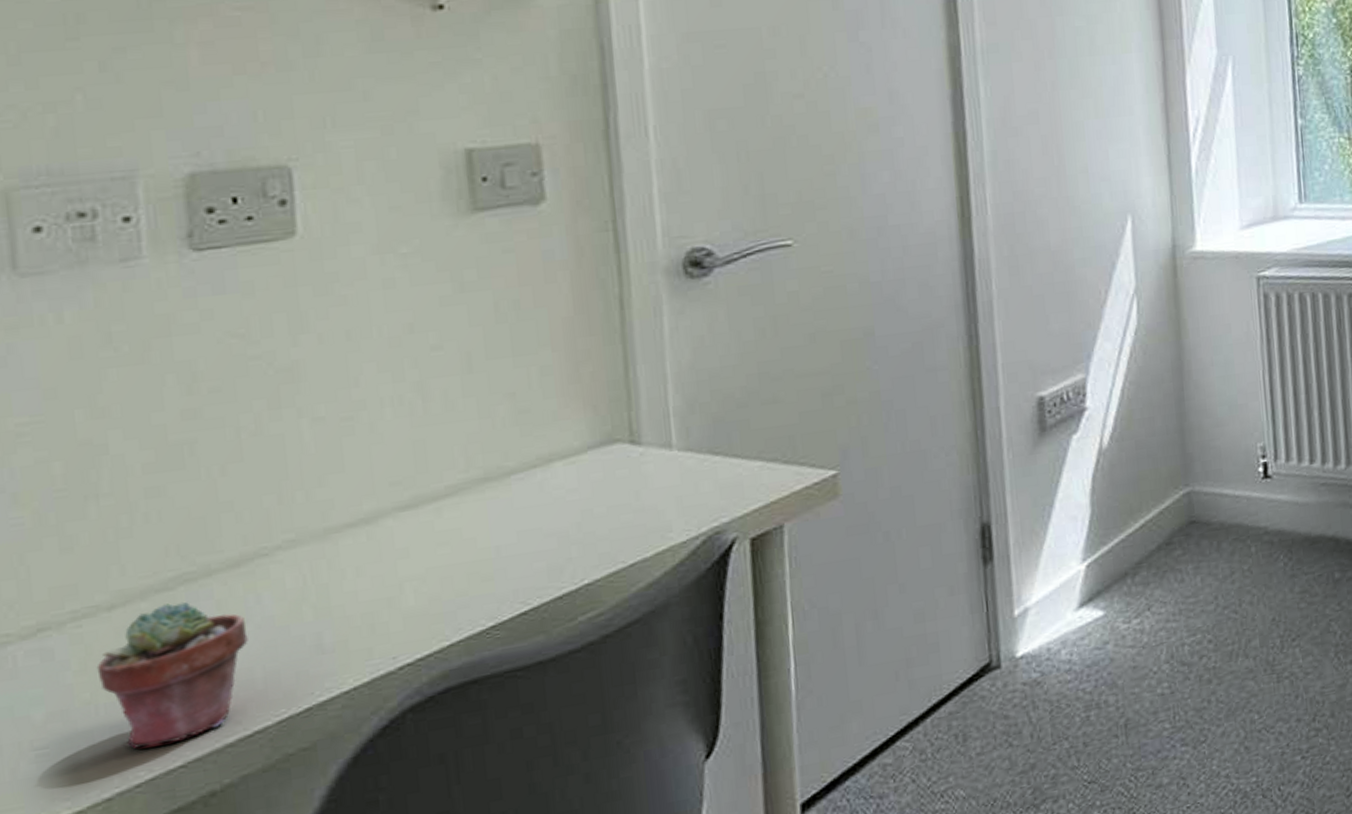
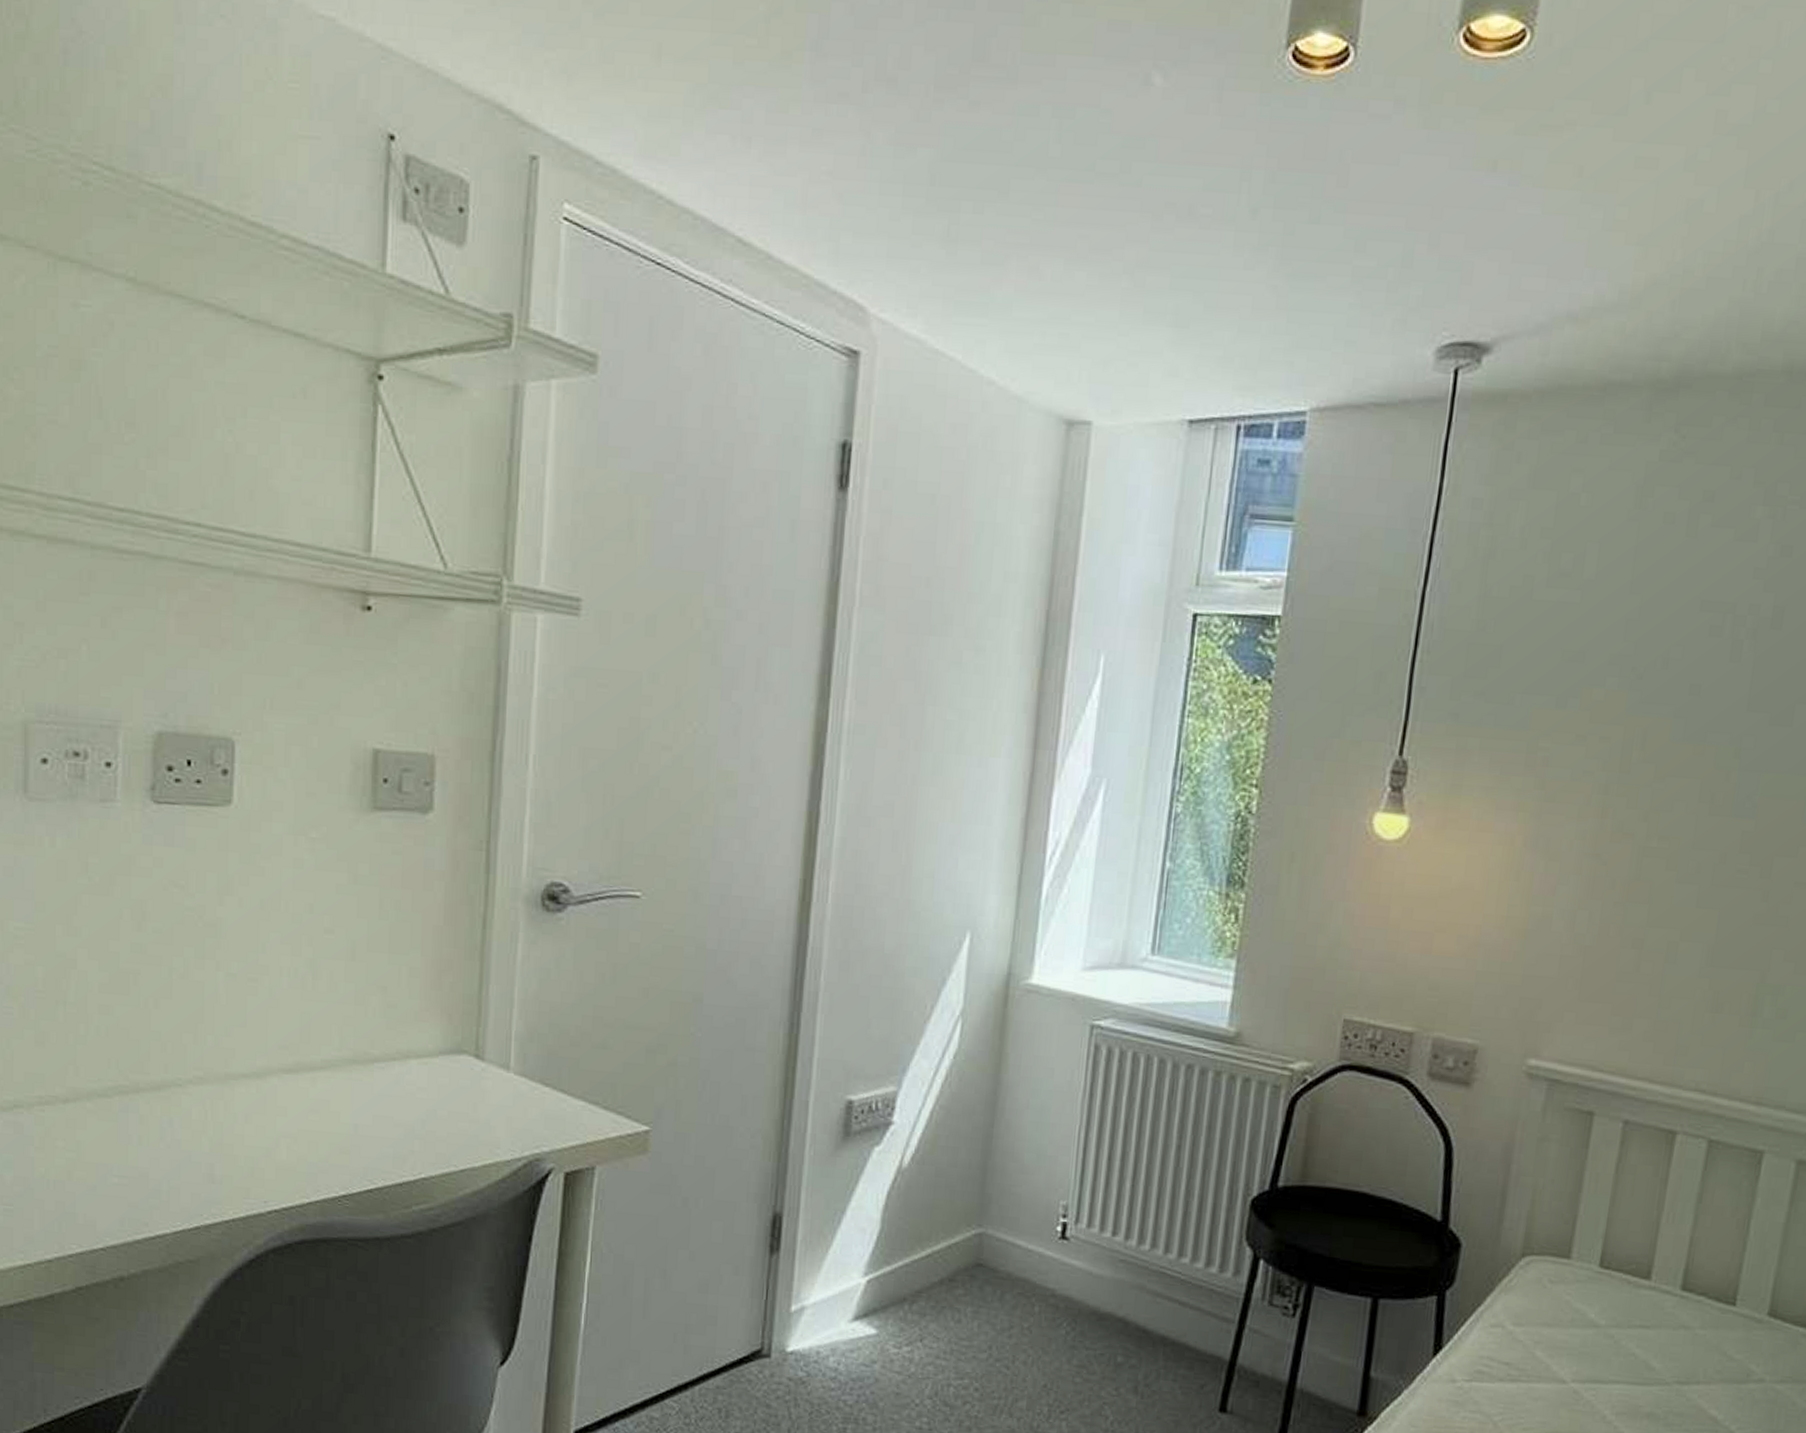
potted succulent: present [96,602,248,749] -> none [51,1108,160,1228]

